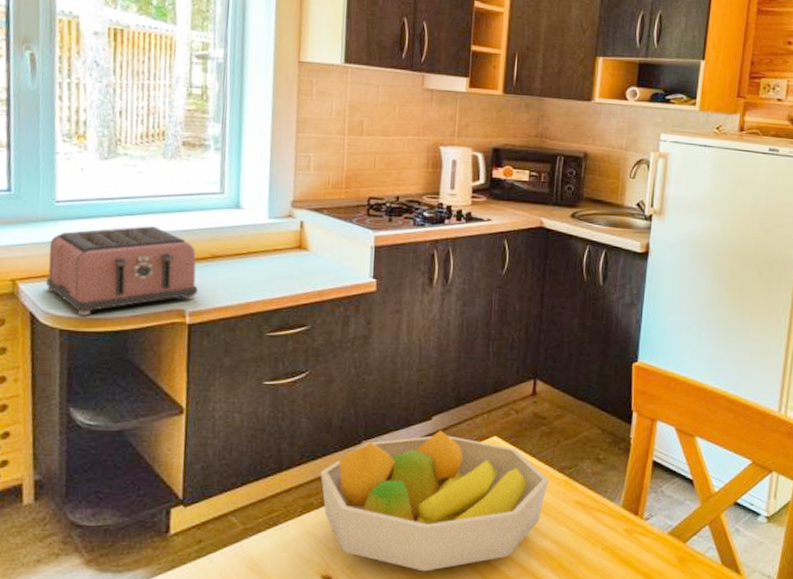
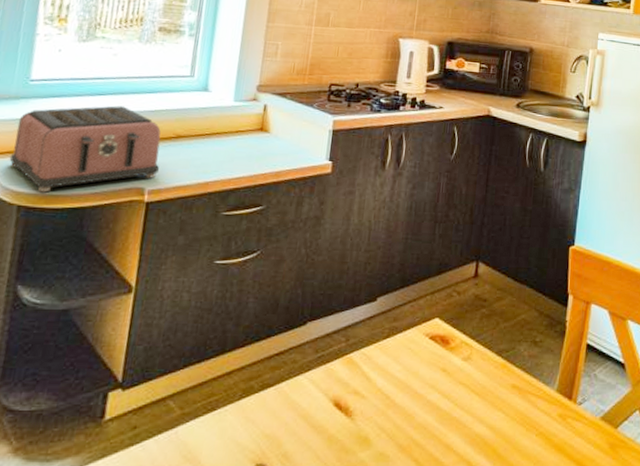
fruit bowl: present [320,430,549,572] -> none [263,311,487,460]

